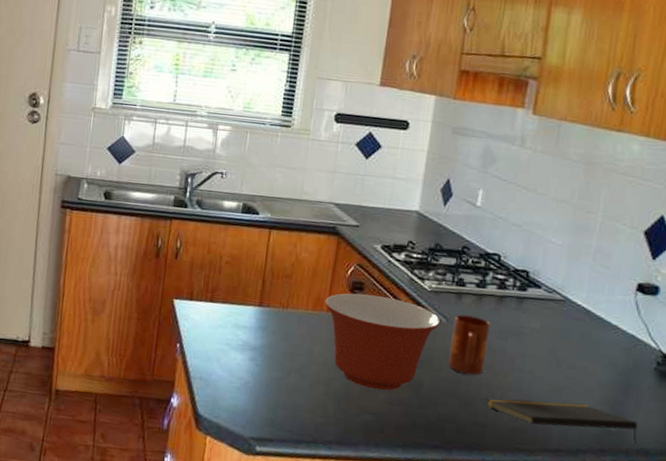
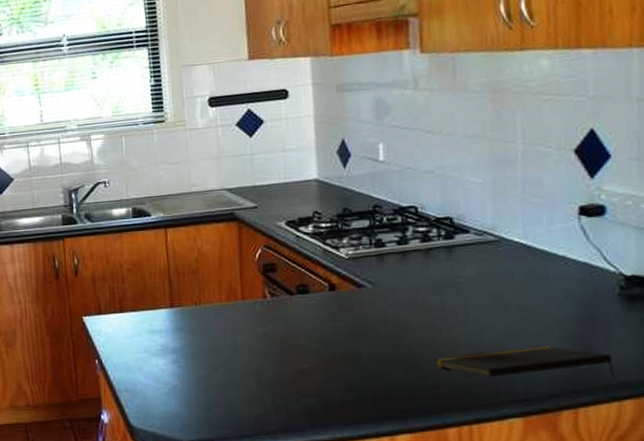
mixing bowl: present [324,293,441,391] -> none [238,273,367,370]
mug: present [448,314,491,375] -> none [380,275,425,338]

